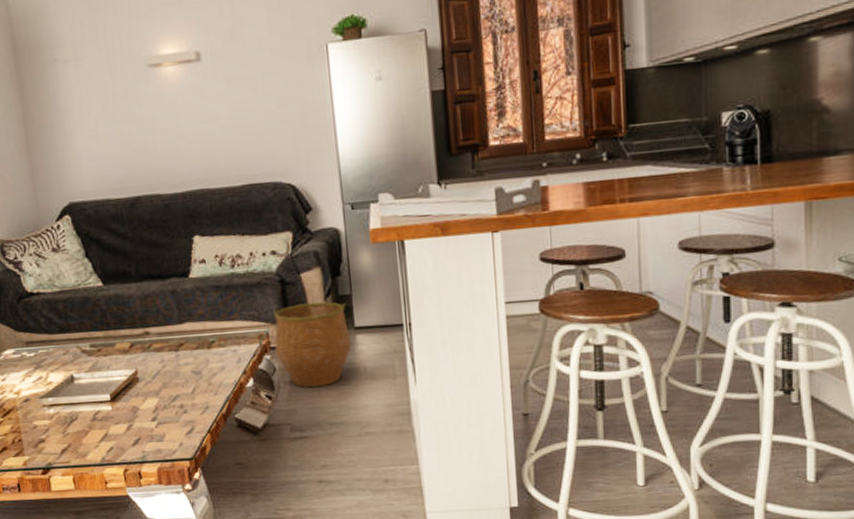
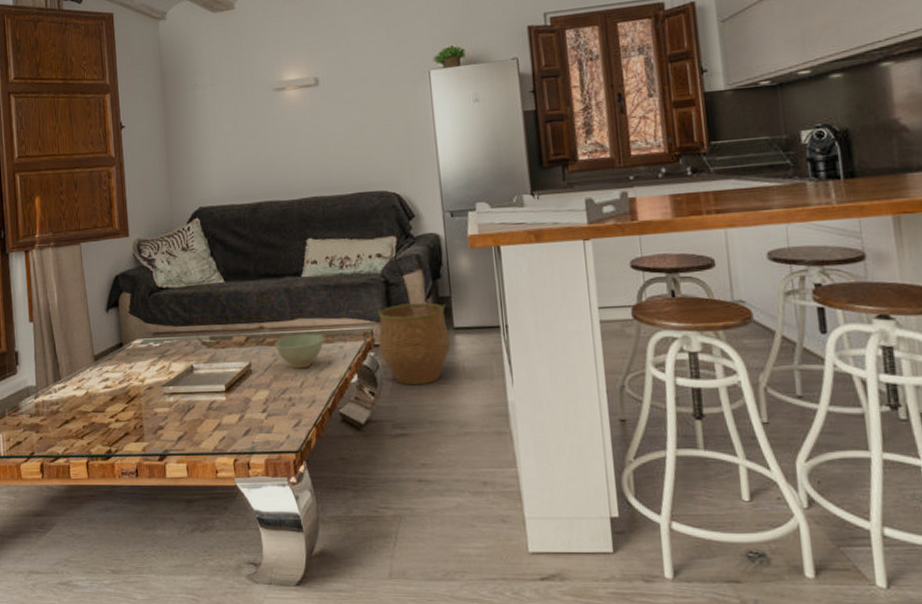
bowl: none [161,338,217,375] -> present [274,334,325,369]

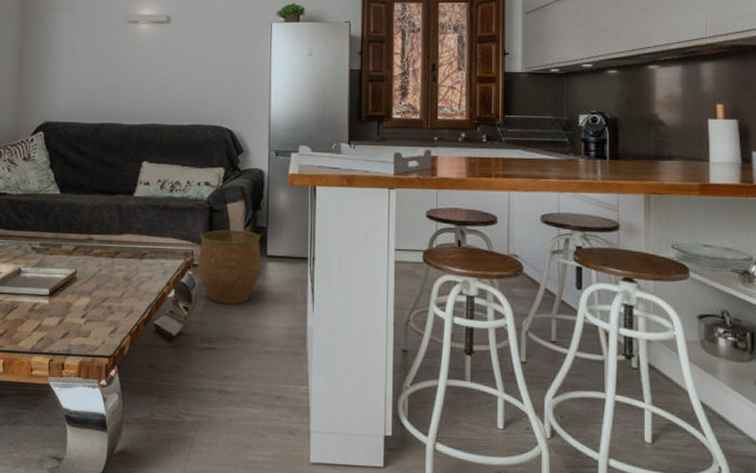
bowl: present [274,334,325,369] -> none [100,249,149,280]

